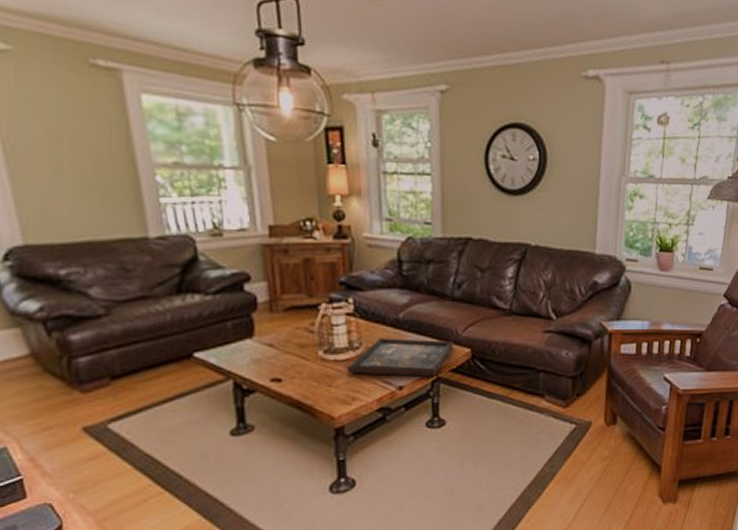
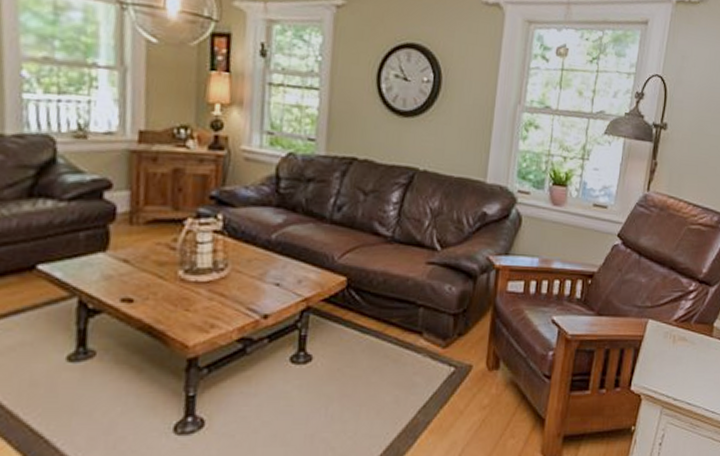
decorative tray: present [347,338,454,377] -> none [208,260,329,306]

